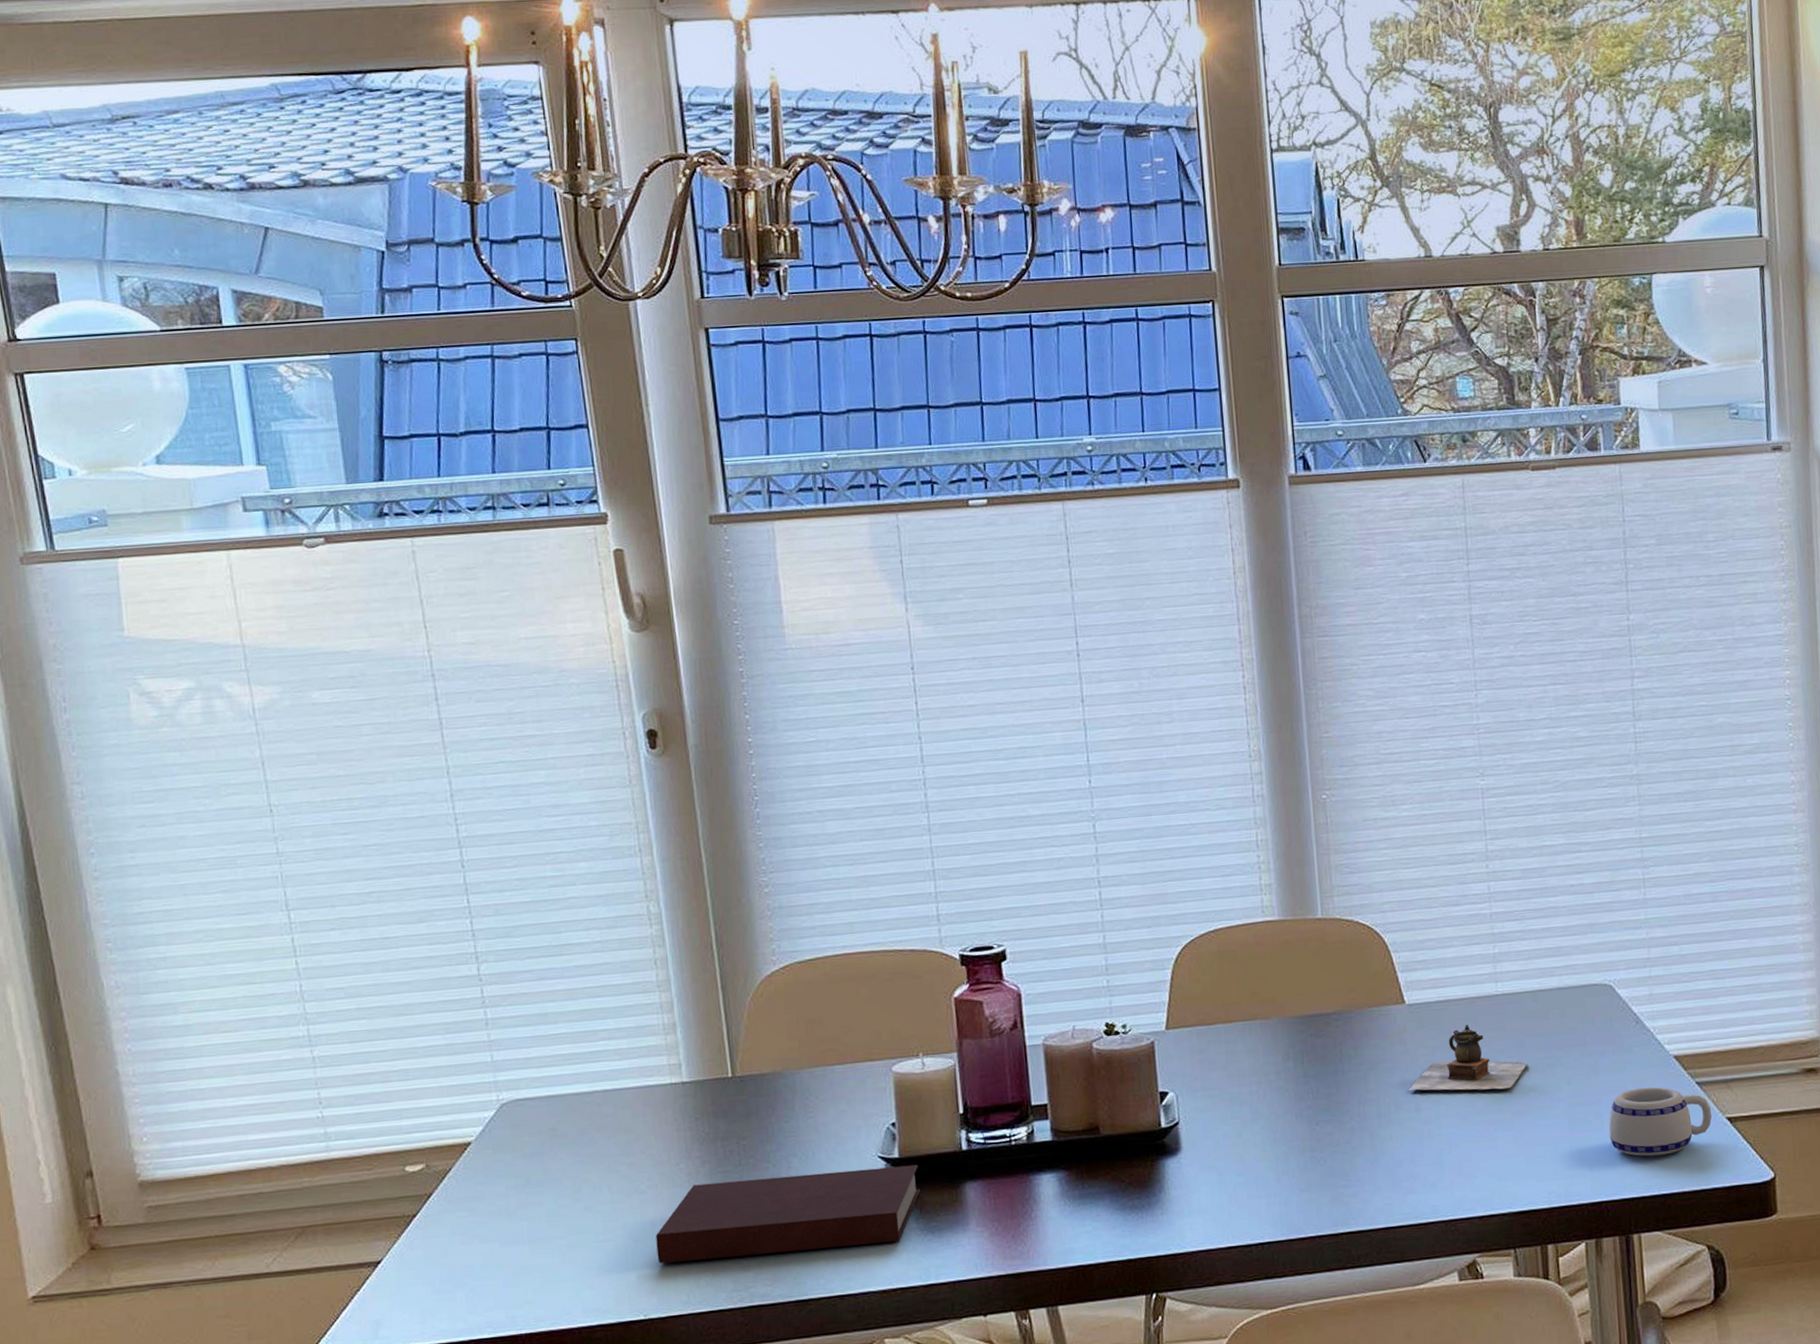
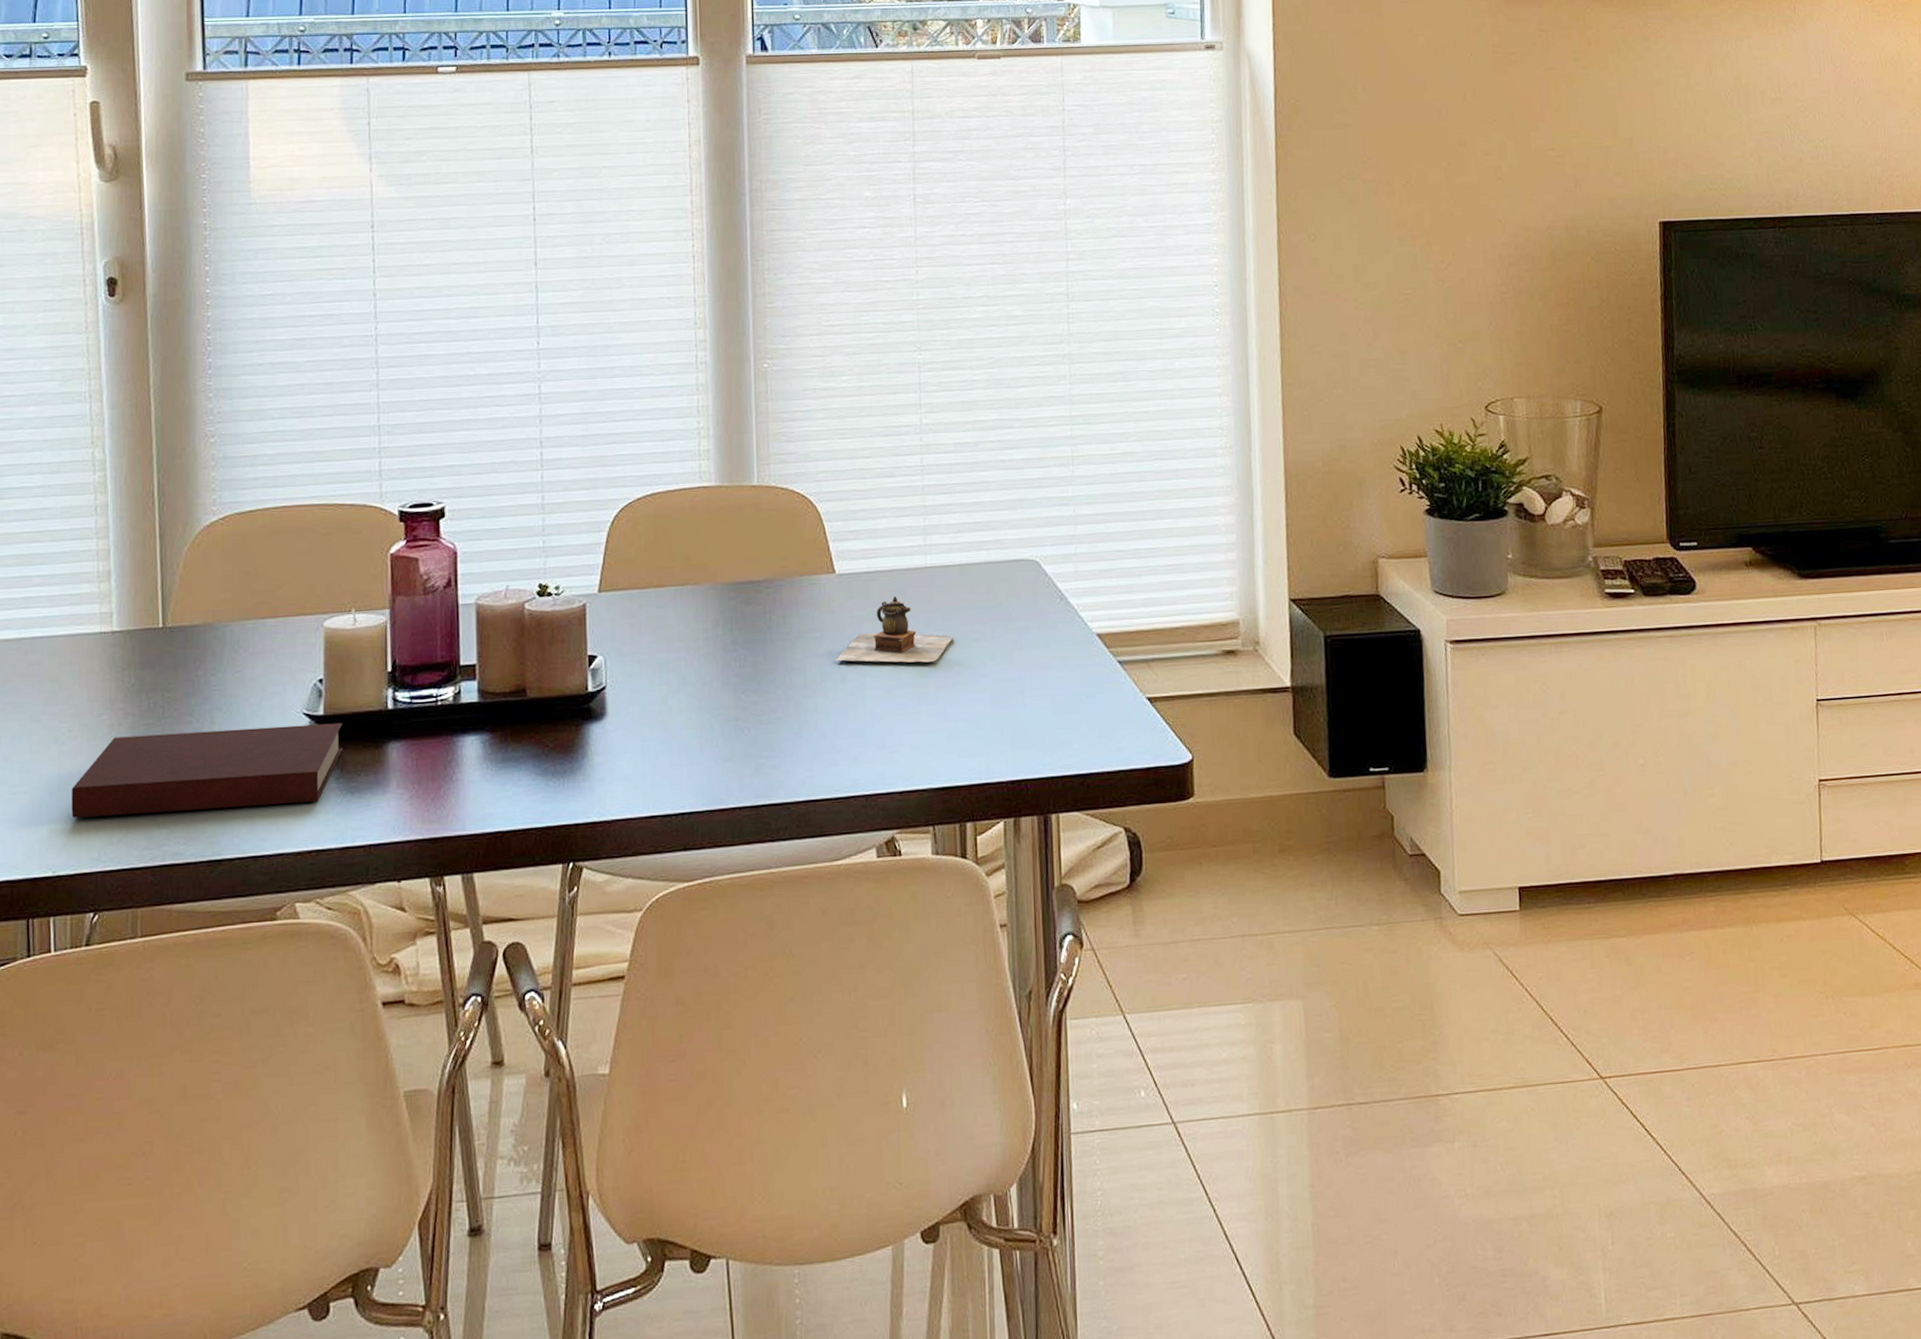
mug: present [1608,1087,1712,1157] -> none [1030,664,1133,735]

